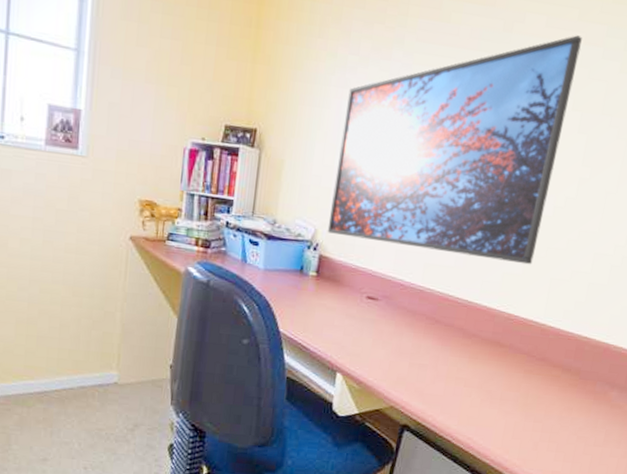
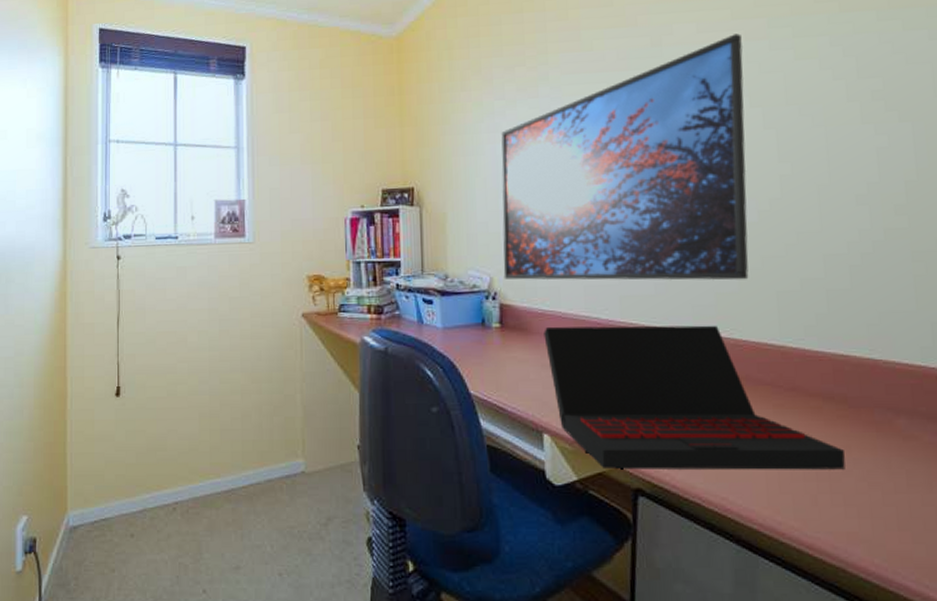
laptop: none [352,281,567,425] -> present [544,325,845,470]

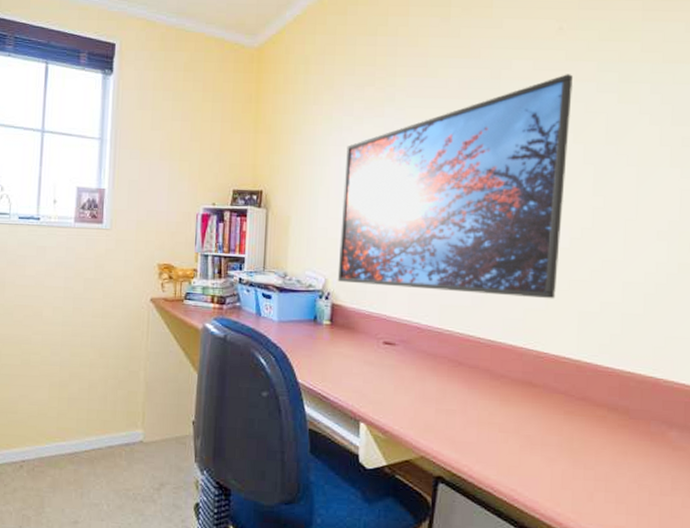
laptop: present [544,325,845,470] -> none [368,327,621,472]

